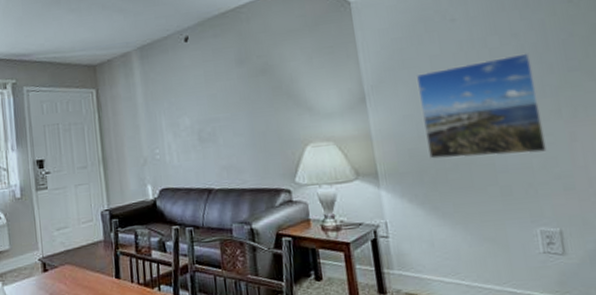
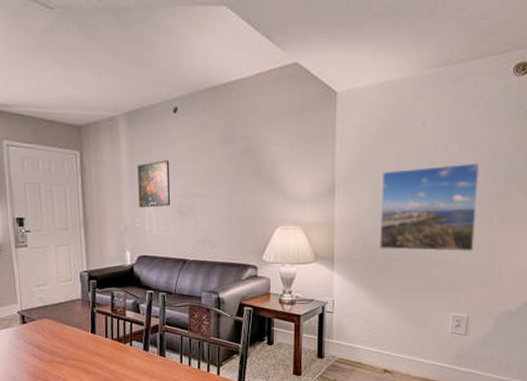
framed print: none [153,88,190,139] -> present [137,160,171,208]

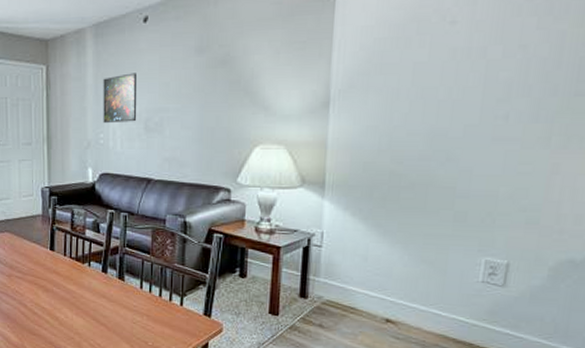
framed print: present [379,163,481,252] -> none [385,69,535,181]

